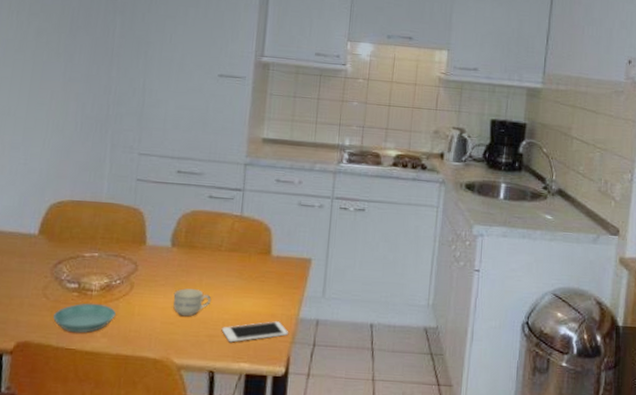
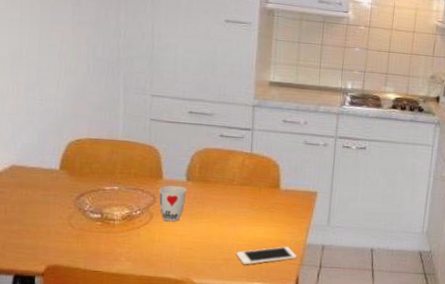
saucer: present [53,303,116,333] -> none [80,231,138,258]
cup: none [141,251,172,293] -> present [159,185,187,222]
cup: present [173,288,212,317] -> none [190,218,226,243]

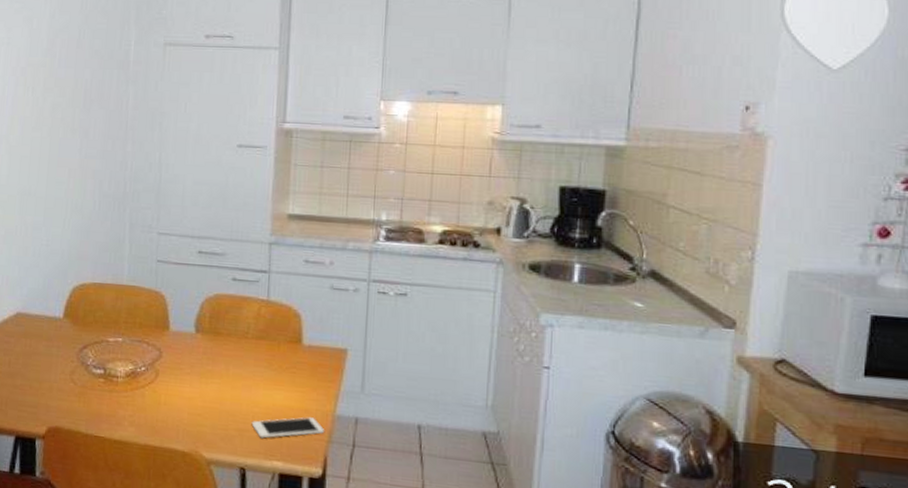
cup: present [159,185,187,222] -> none [165,337,196,382]

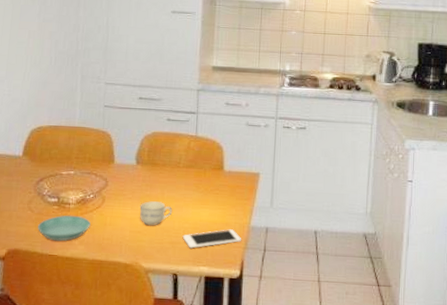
saucer: none [82,390,142,421] -> present [38,215,91,242]
cup: none [199,378,240,408] -> present [139,201,173,226]

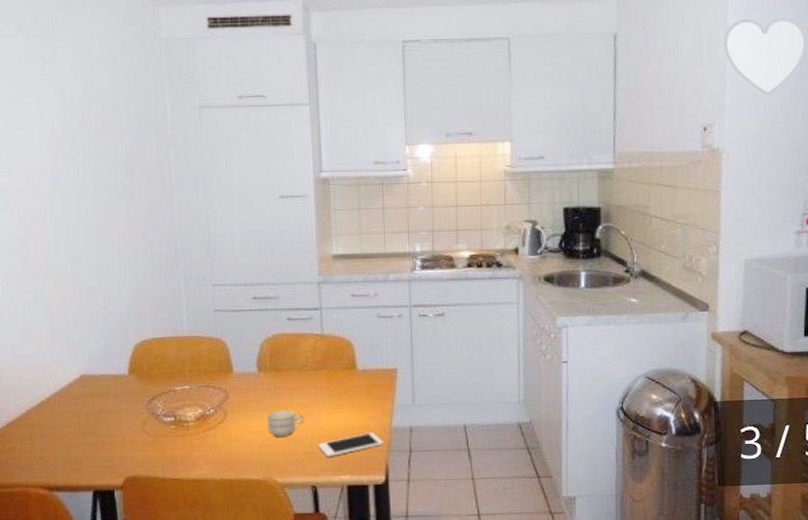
saucer: present [38,215,91,242] -> none [156,433,214,464]

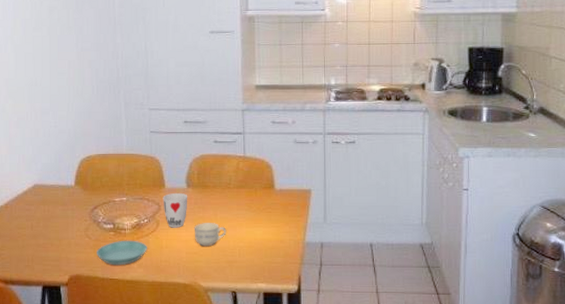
saucer: none [156,433,214,464] -> present [97,240,147,266]
cup: none [230,377,260,418] -> present [163,192,188,228]
cell phone: present [318,432,385,457] -> none [238,246,298,267]

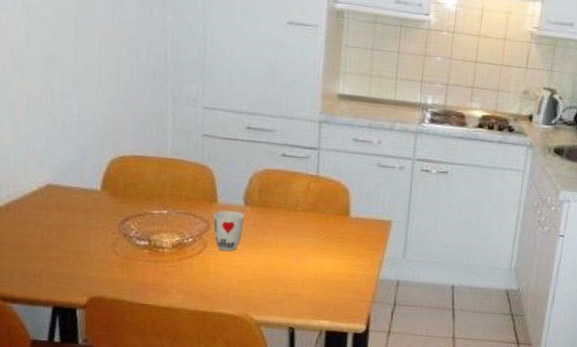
saucer: present [97,240,147,266] -> none [125,260,190,290]
cup: present [194,223,227,247] -> none [249,248,289,276]

